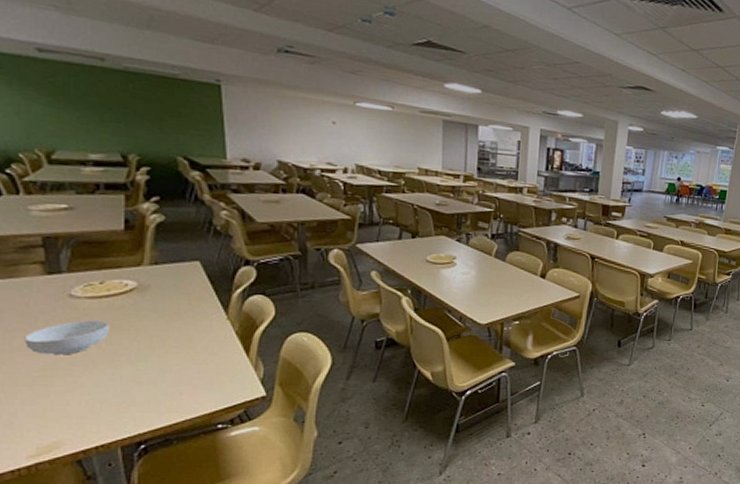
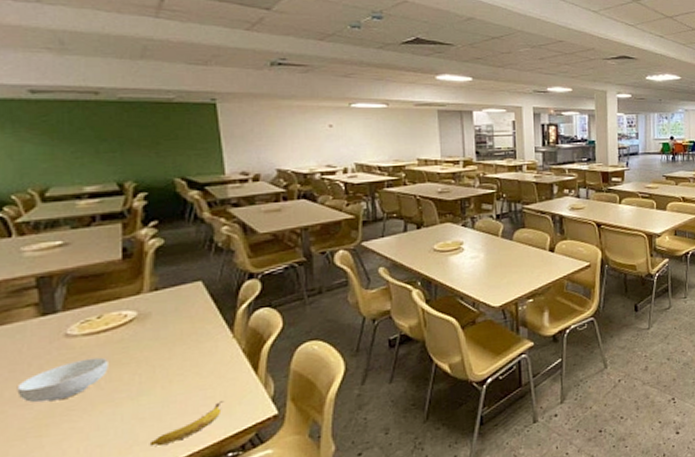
banana: none [145,375,216,409] -> present [149,399,224,446]

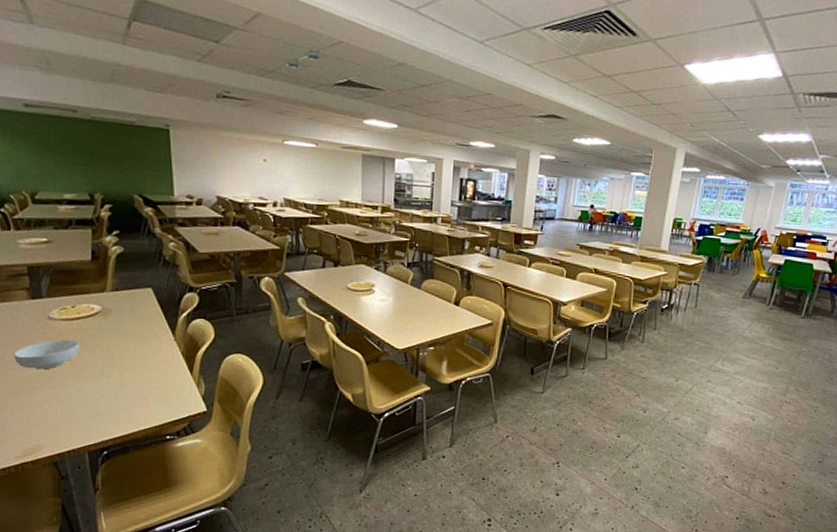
banana: present [149,399,224,446] -> none [108,391,165,420]

